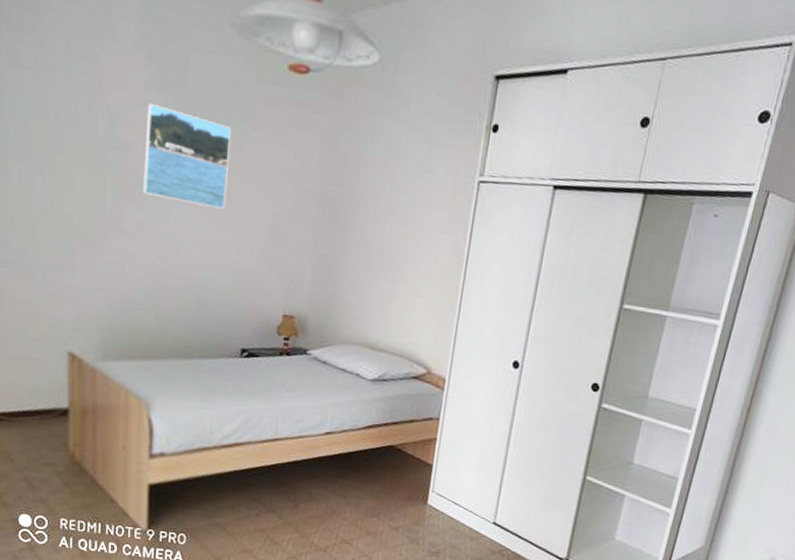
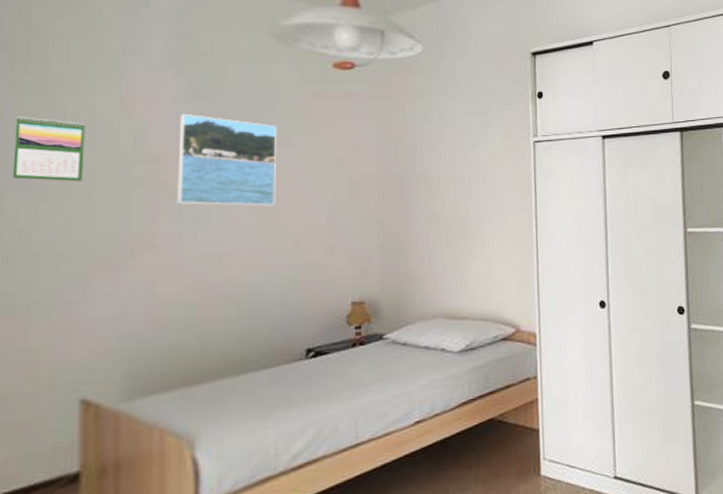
calendar: none [15,87,70,160] -> present [12,116,85,182]

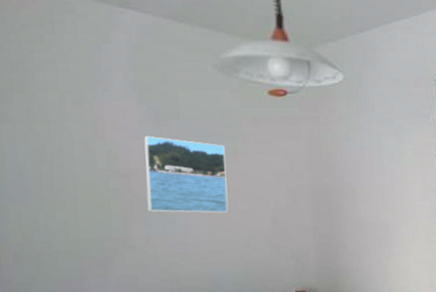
calendar: present [12,116,85,182] -> none [9,139,70,194]

